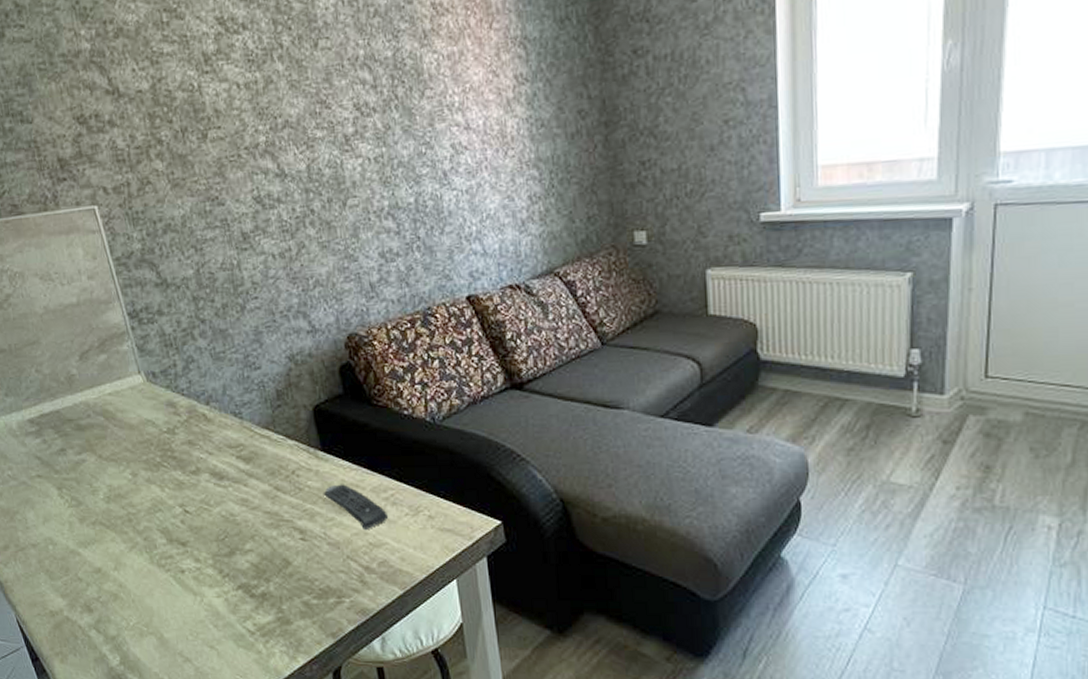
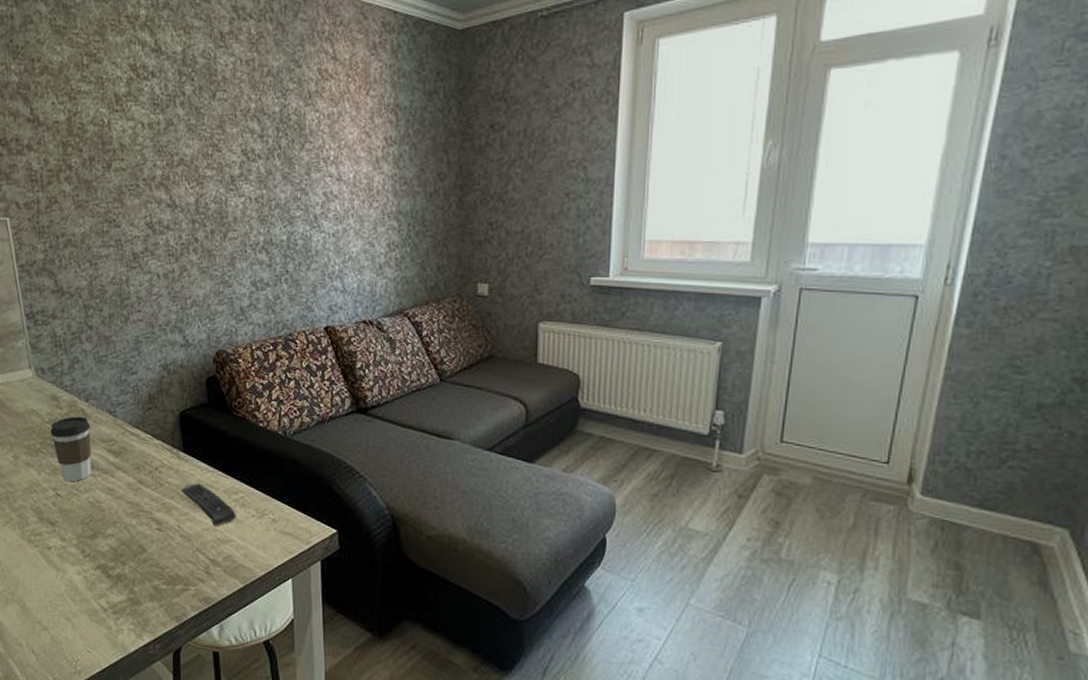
coffee cup: none [170,422,222,496] -> present [50,416,92,482]

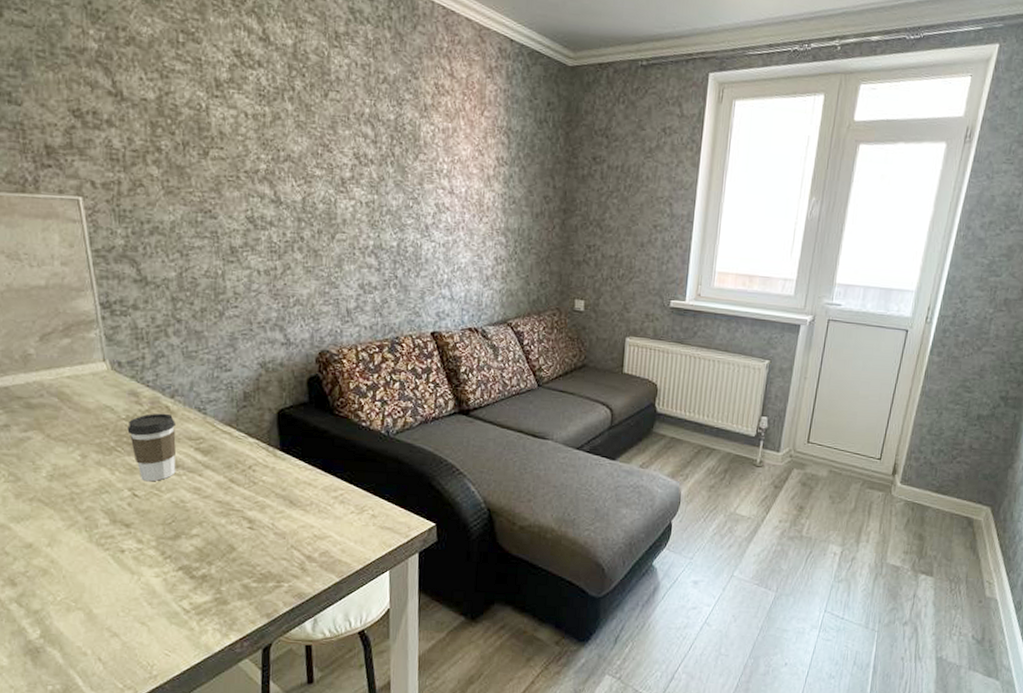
remote control: present [180,483,236,527] -> none [276,481,335,524]

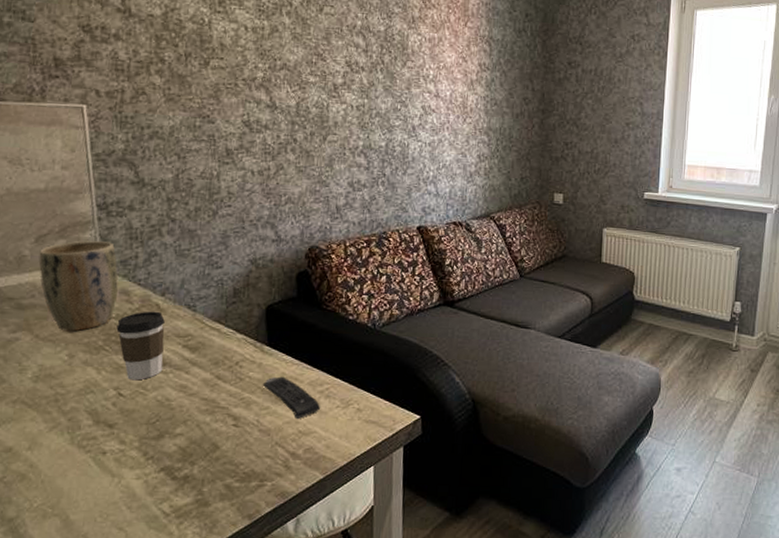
plant pot: none [44,340,126,432] -> present [38,241,118,332]
remote control: none [276,481,335,524] -> present [262,376,320,420]

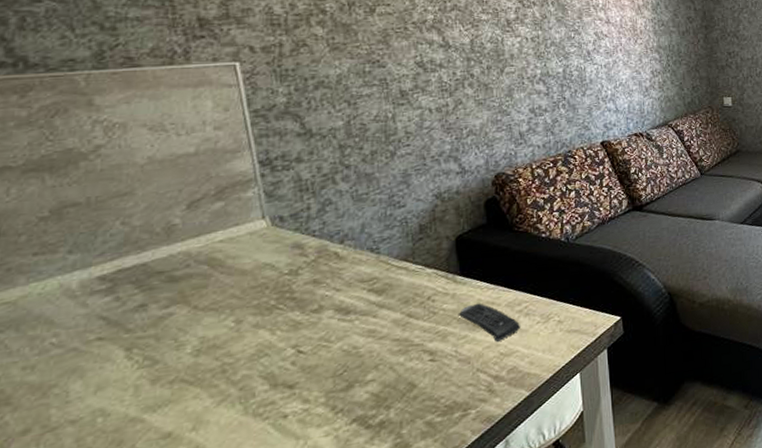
plant pot: present [38,241,118,332] -> none [192,197,289,297]
coffee cup: present [116,311,165,381] -> none [290,260,347,335]

